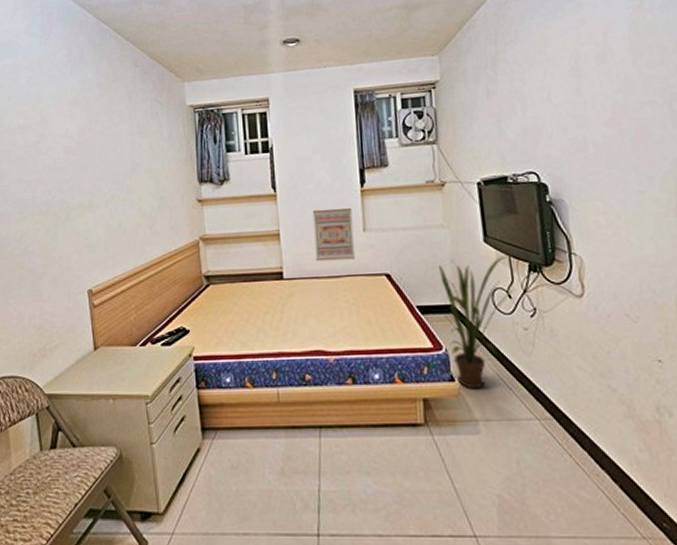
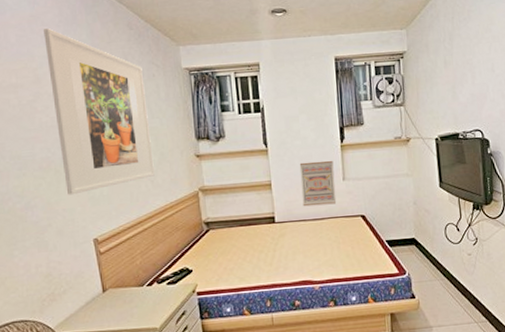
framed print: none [52,69,153,241] -> present [44,28,155,195]
house plant: present [438,255,517,389] -> none [403,197,463,303]

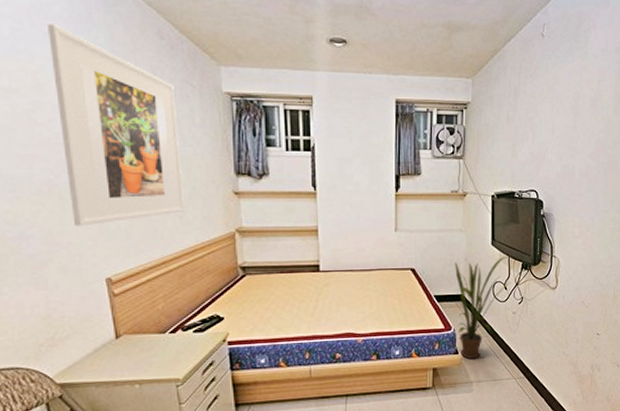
wall art: present [299,160,337,207] -> none [350,209,387,256]
house plant: none [403,197,463,303] -> present [454,256,511,359]

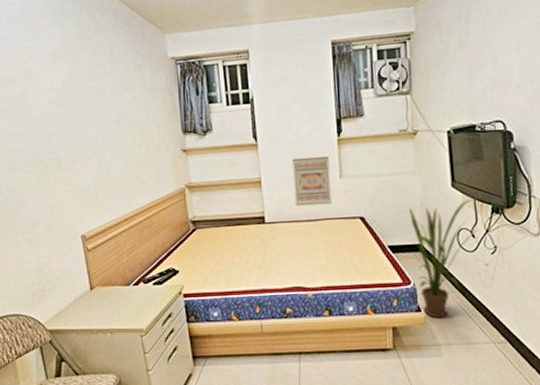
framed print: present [48,24,184,227] -> none [33,20,141,190]
wall art: none [350,209,387,256] -> present [291,155,333,207]

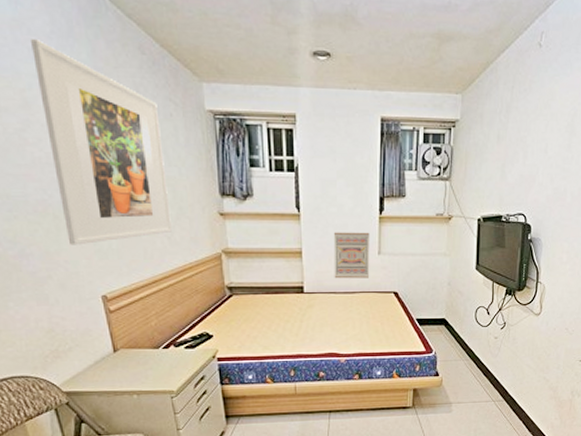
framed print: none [33,20,141,190] -> present [31,39,172,245]
house plant: present [408,198,480,318] -> none [437,281,494,382]

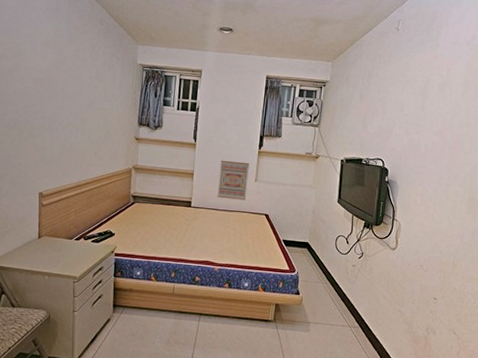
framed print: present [31,39,172,245] -> none [25,13,105,153]

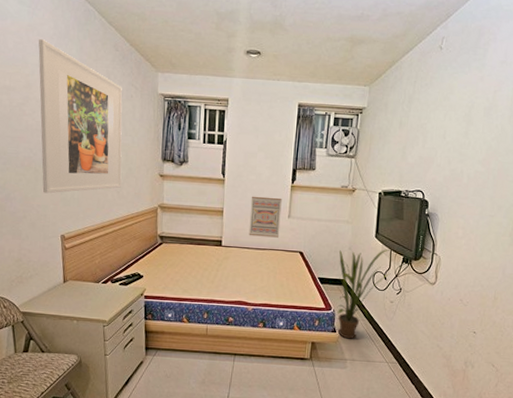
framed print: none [25,13,105,153] -> present [38,39,123,194]
house plant: none [301,214,353,302] -> present [337,249,391,339]

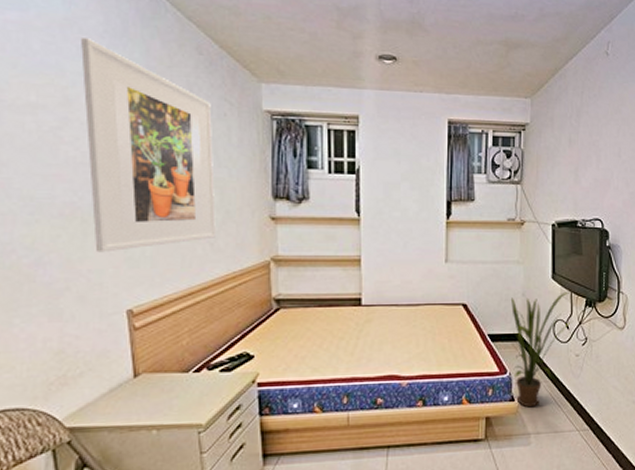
wall art: present [248,196,282,238] -> none [396,238,436,289]

